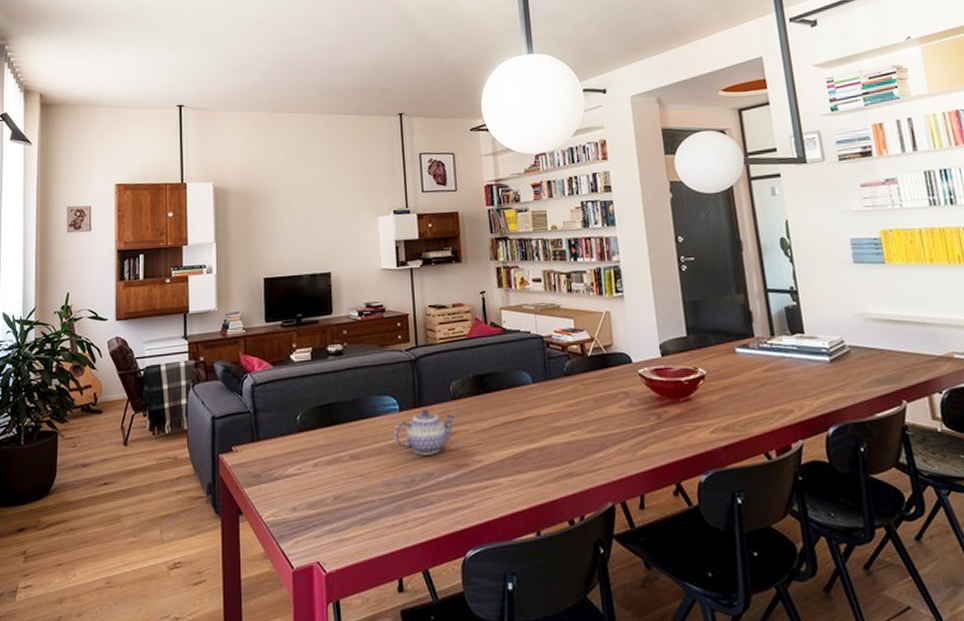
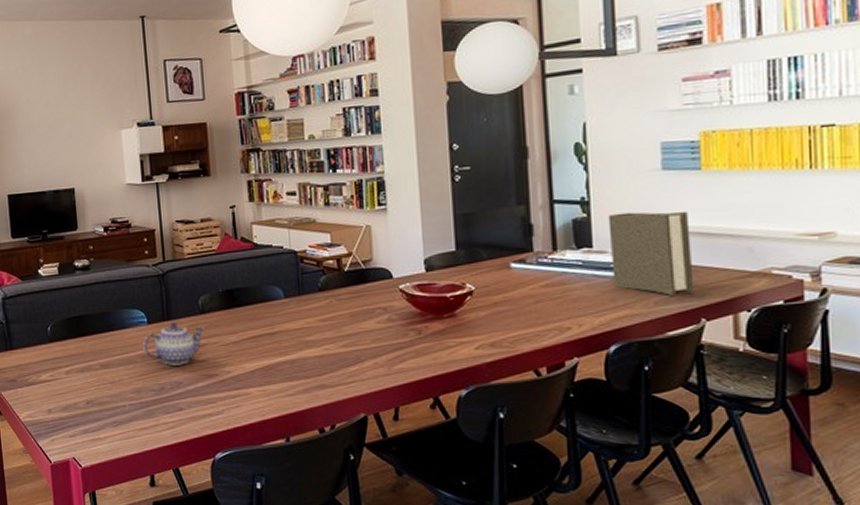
book: none [814,301,894,379] -> present [608,212,695,295]

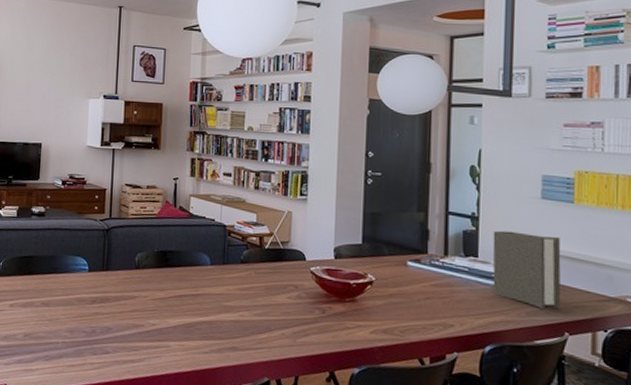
teapot: present [143,323,205,365] -> none [81,273,138,313]

